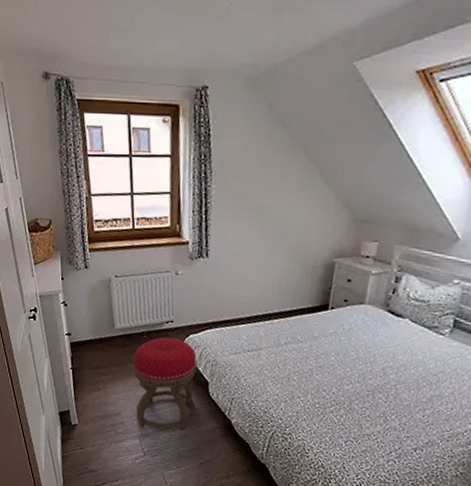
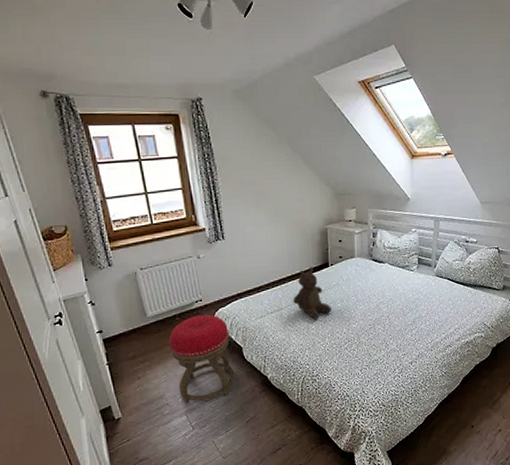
teddy bear: none [276,306,322,370] -> present [293,267,331,319]

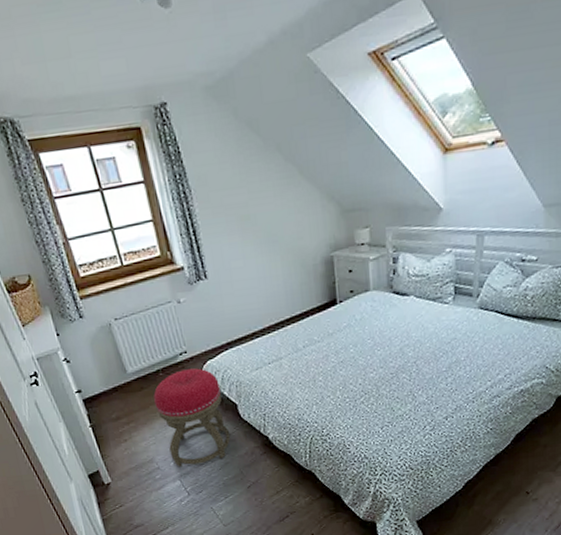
teddy bear: present [293,267,331,319] -> none [294,305,342,369]

